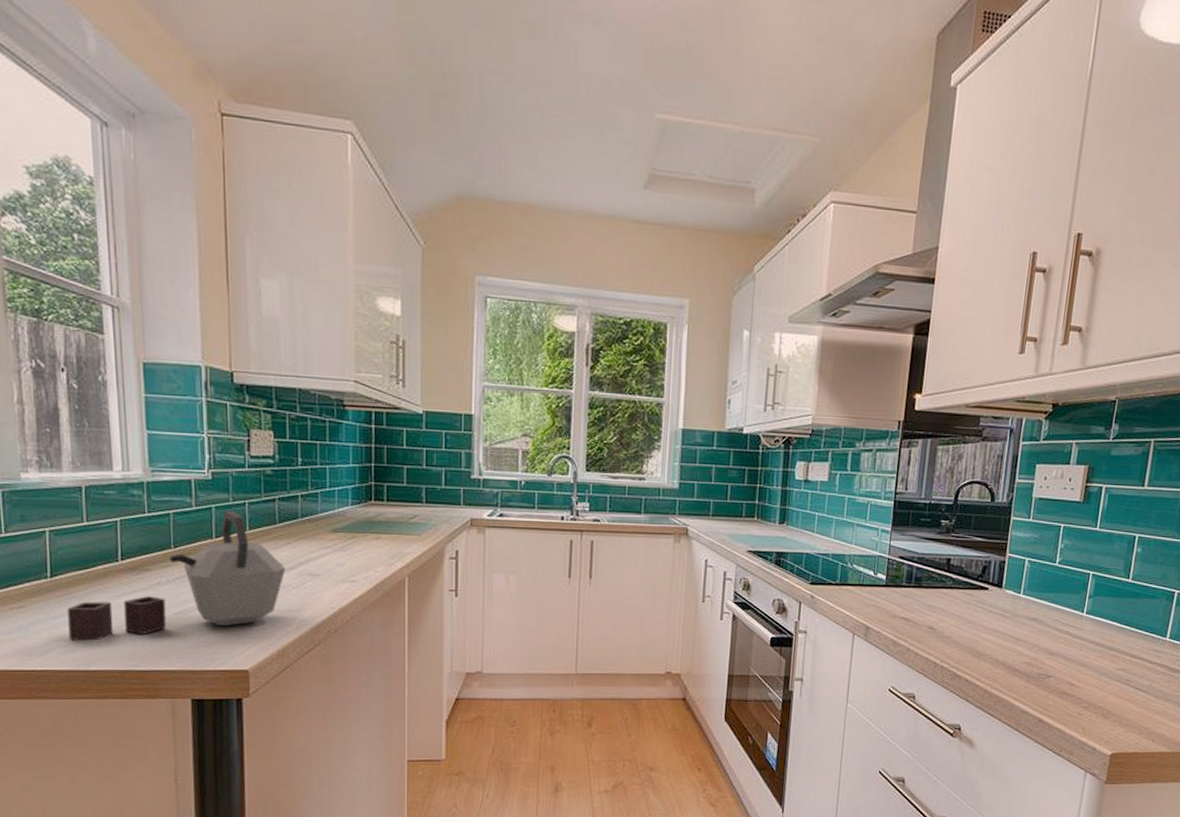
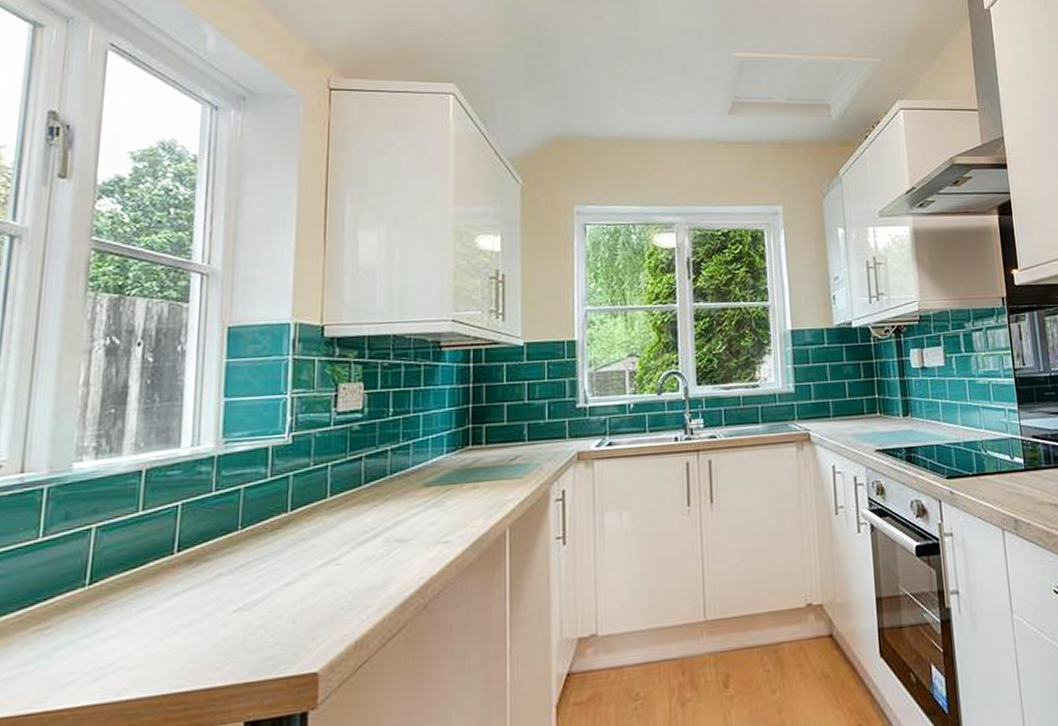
kettle: present [67,510,286,641] -> none [100,476,370,664]

